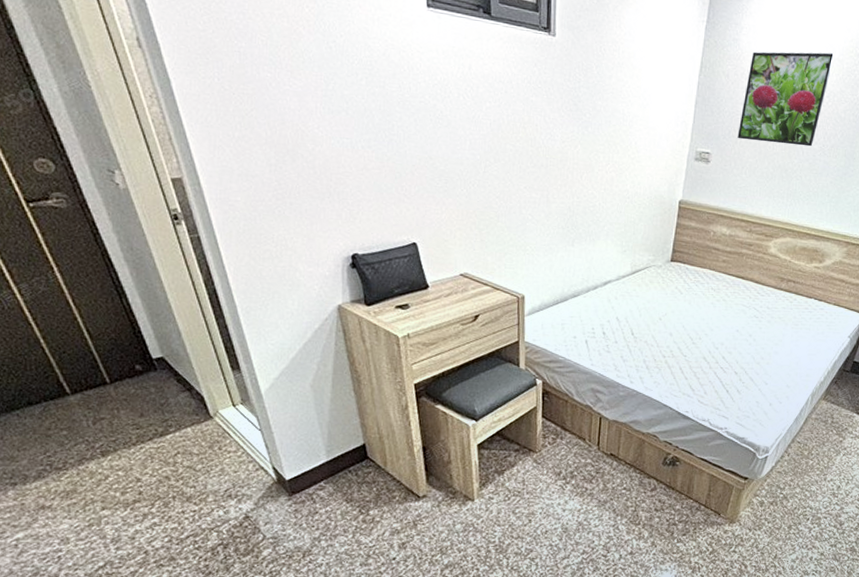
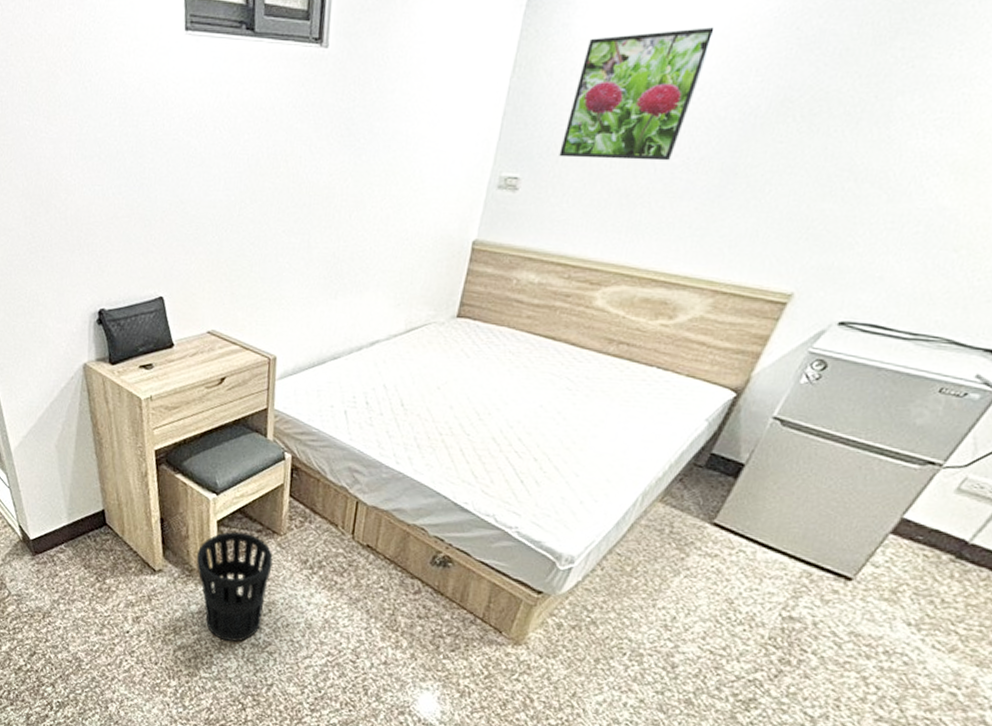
wastebasket: none [459,453,530,554] -> present [196,531,273,642]

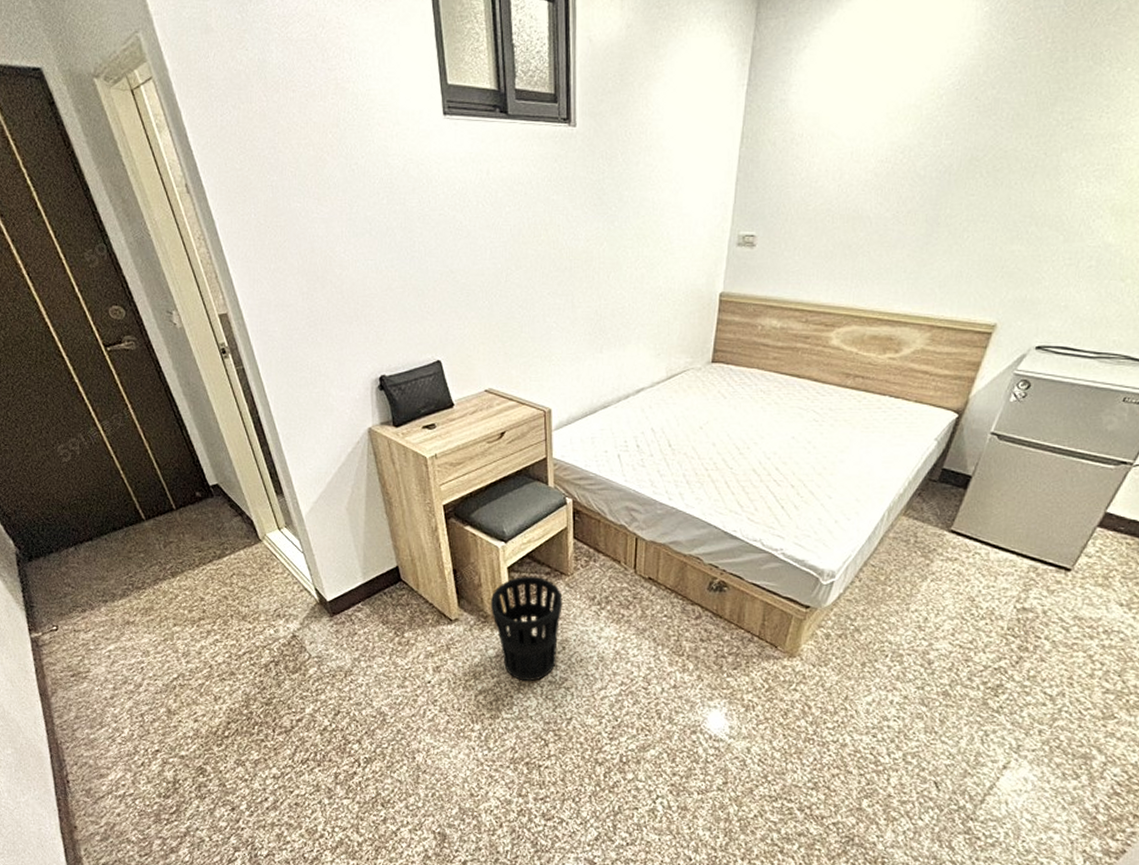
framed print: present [559,27,717,161] -> none [788,99,910,216]

